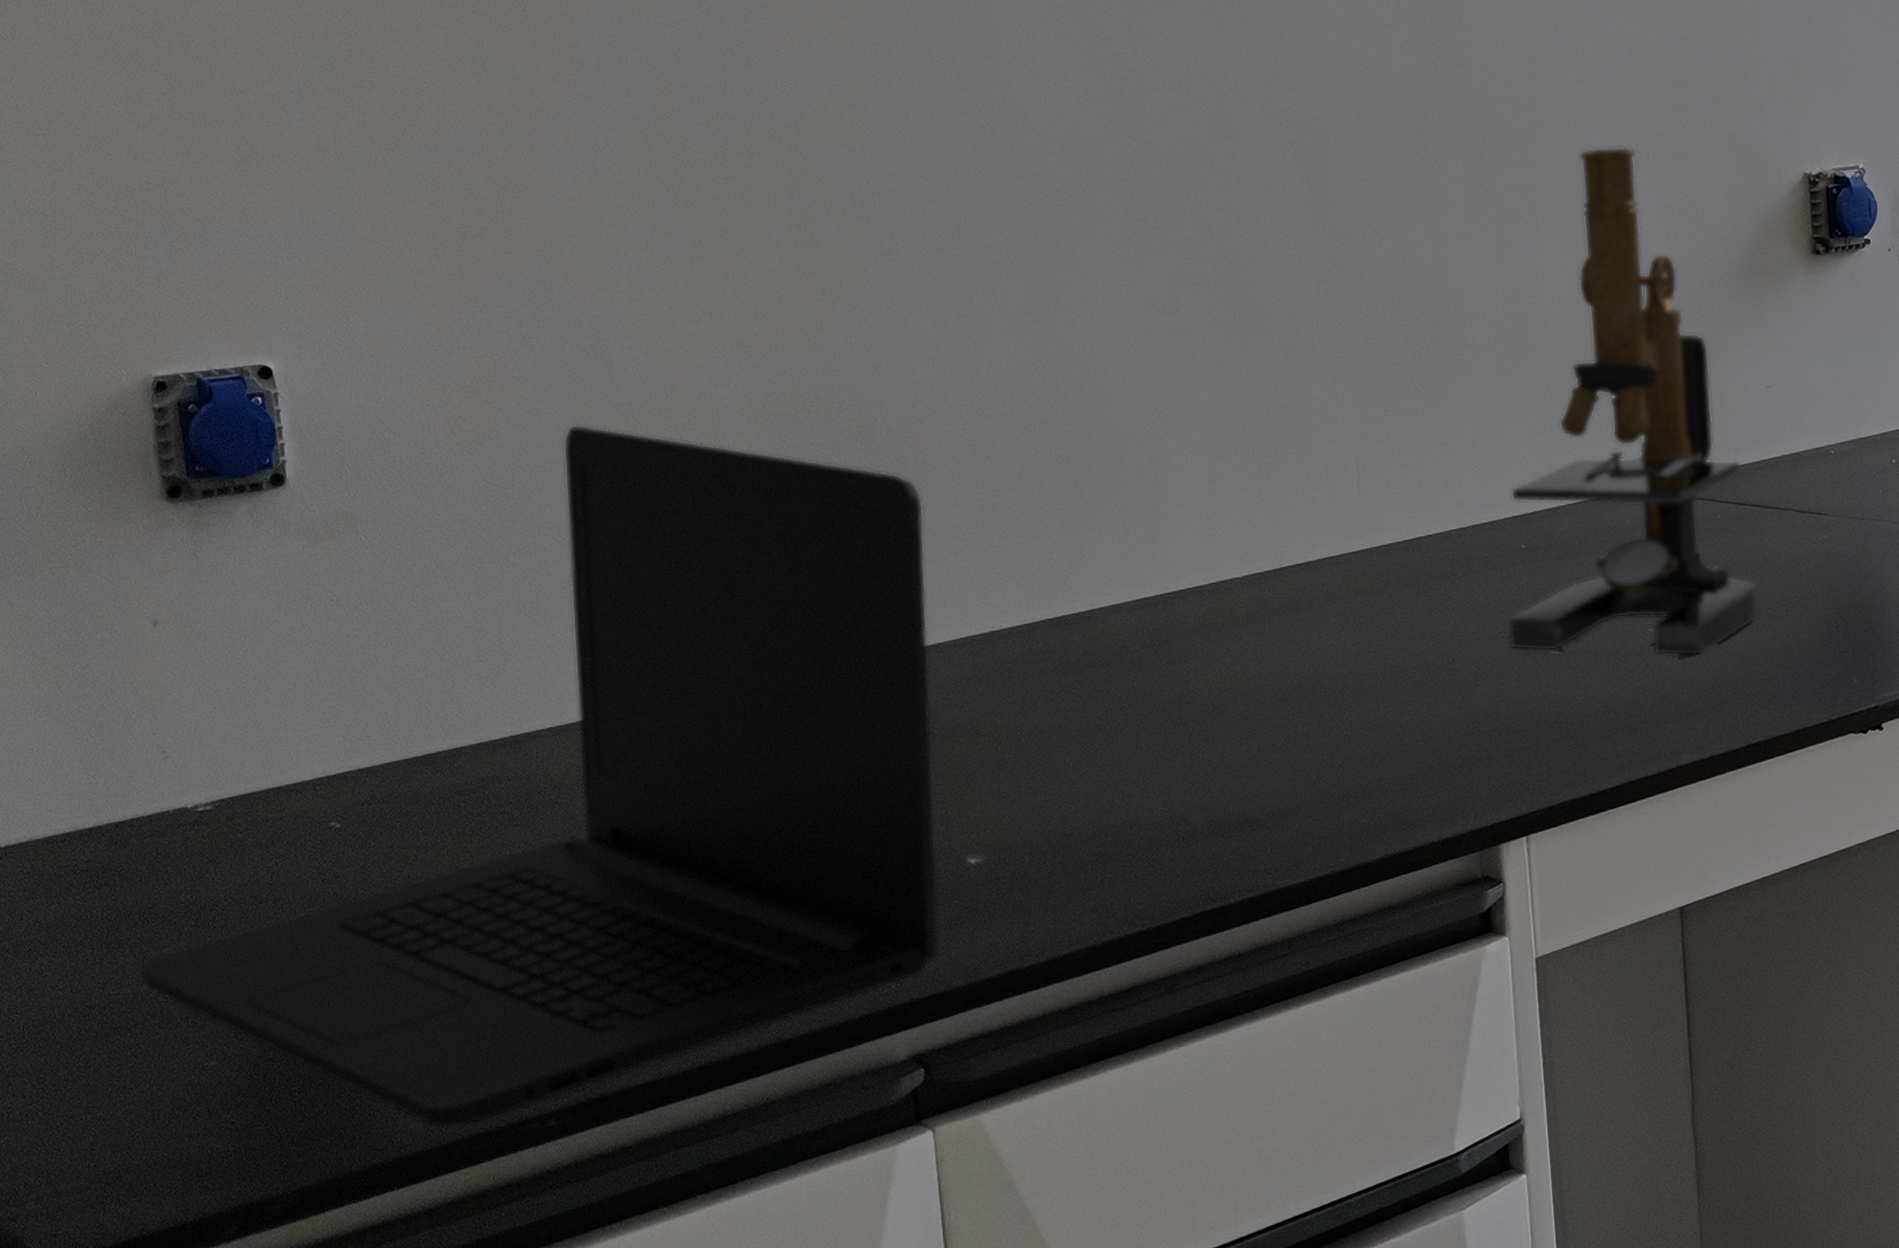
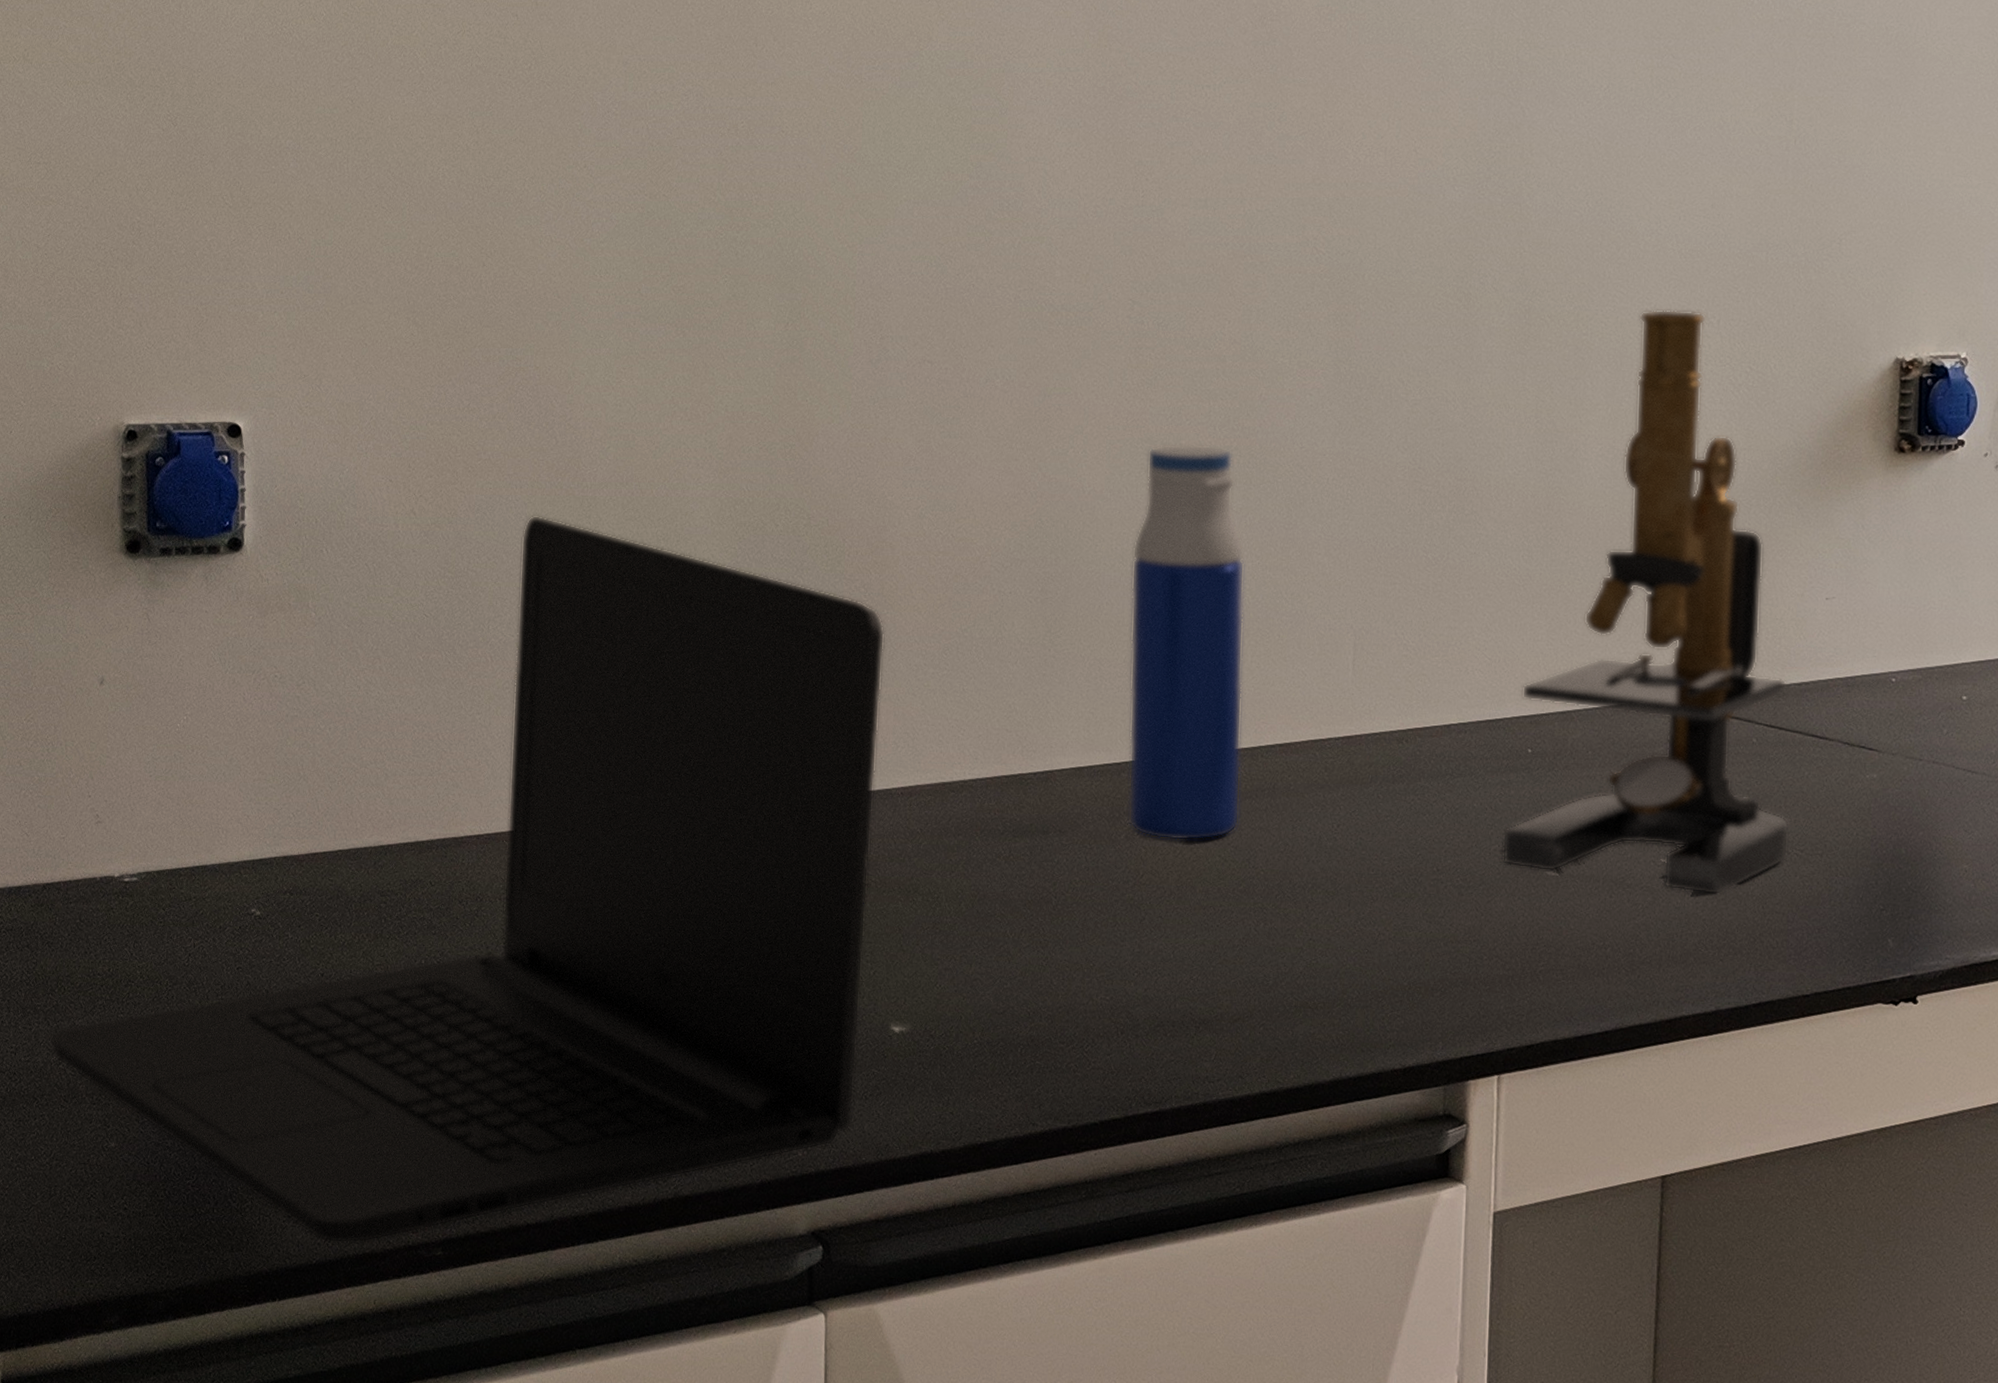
water bottle: none [1146,302,1270,661] -> present [1128,445,1245,841]

